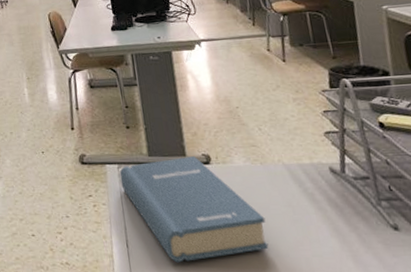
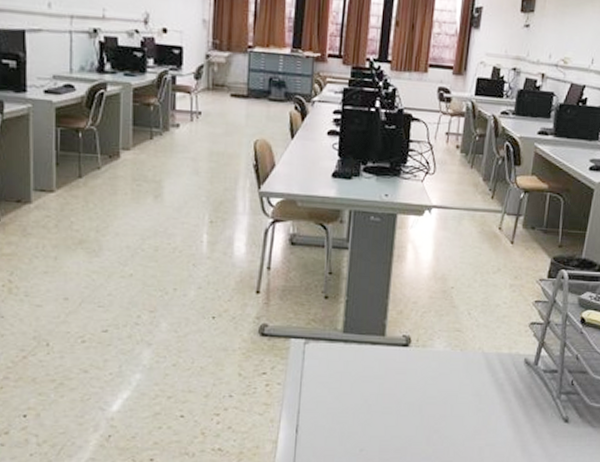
hardback book: present [119,156,269,263] -> none [304,336,451,450]

